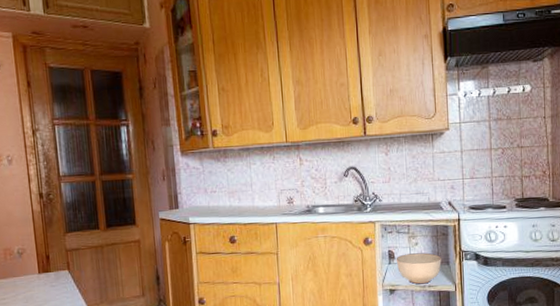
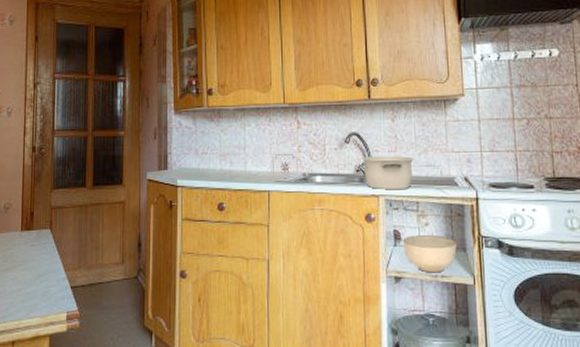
cooking pot: none [360,186,405,217] -> present [363,156,414,190]

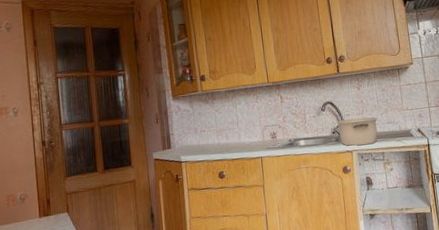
bowl: present [402,235,457,273] -> none [373,177,416,208]

